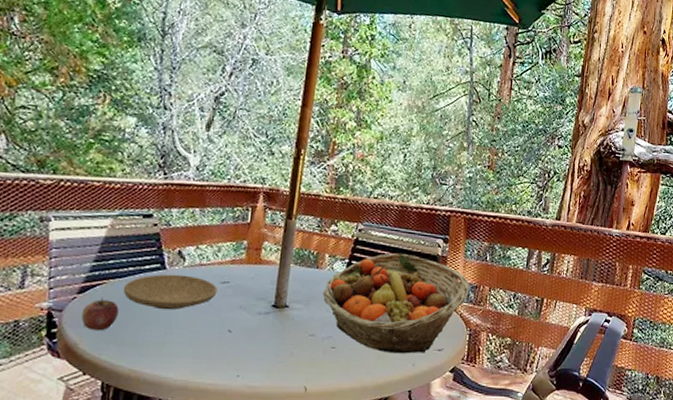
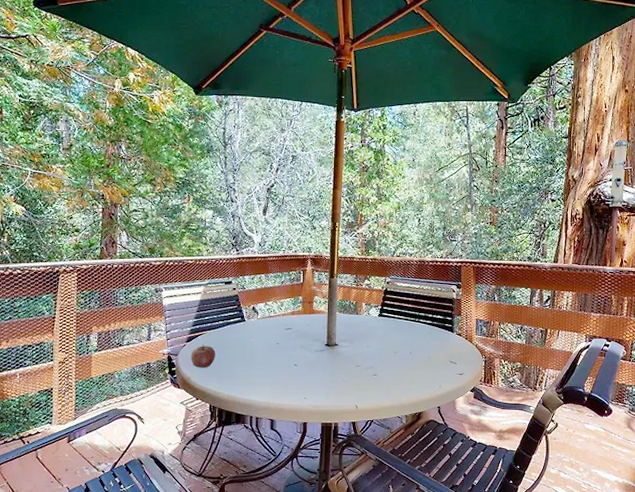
plate: present [123,274,218,310] -> none [217,325,284,351]
fruit basket: present [322,253,470,354] -> none [363,298,482,378]

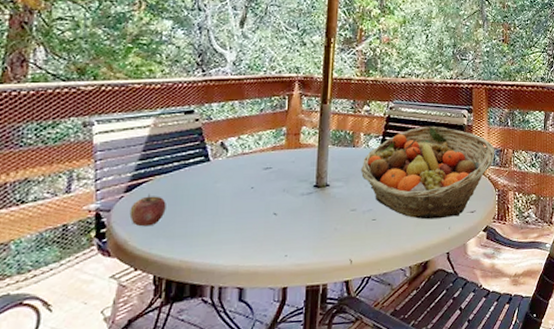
fruit basket: none [363,298,482,378] -> present [360,126,495,220]

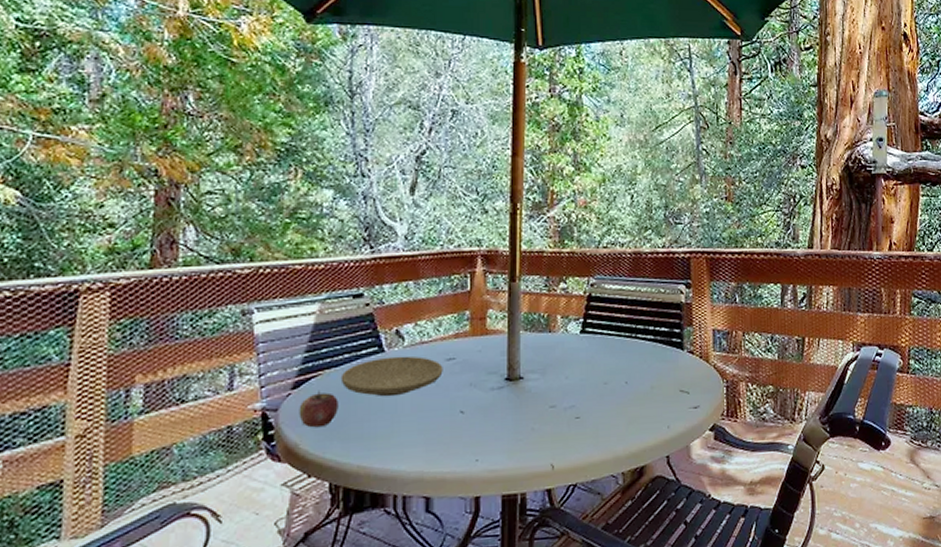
plate: none [169,165,261,200] -> present [340,356,443,397]
fruit basket: present [360,126,495,220] -> none [559,305,721,417]

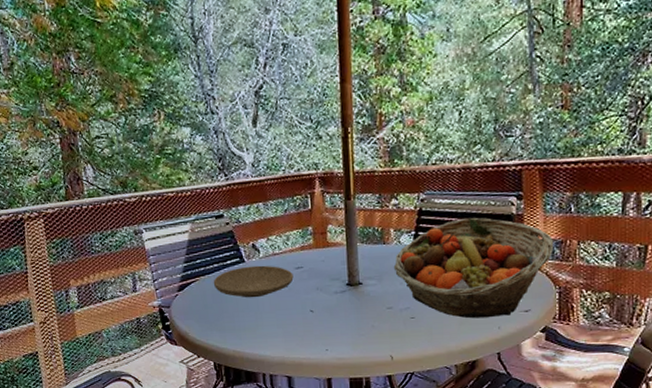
apple: present [299,390,339,428] -> none [185,292,214,321]
fruit basket: none [559,305,721,417] -> present [393,217,554,319]

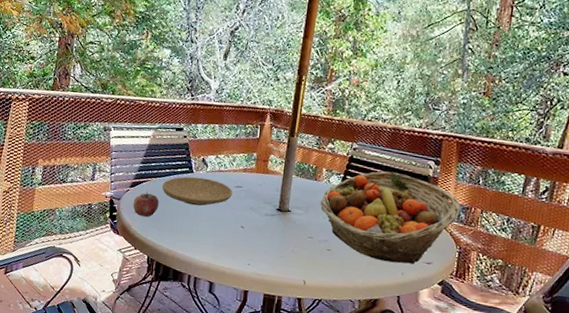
apple: none [185,292,214,321] -> present [133,191,159,217]

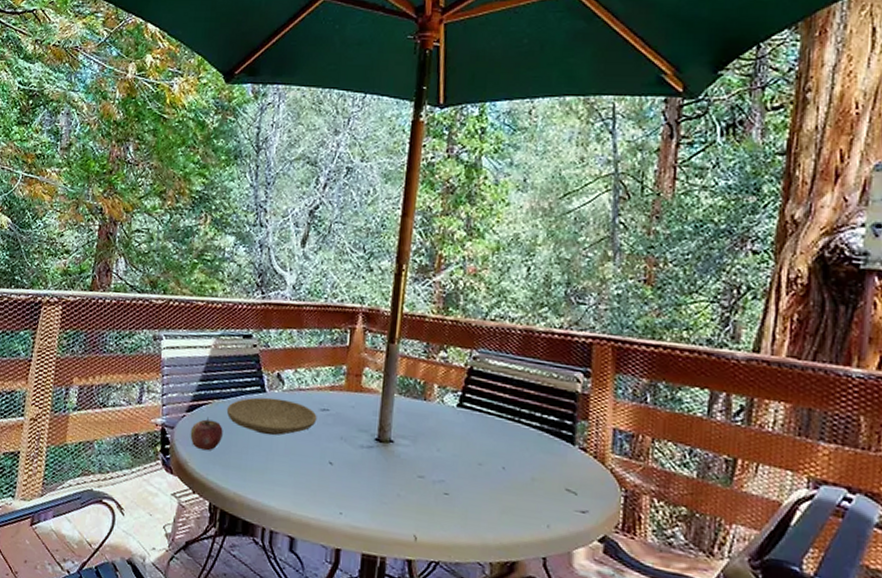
fruit basket: present [320,171,461,265] -> none [431,387,624,514]

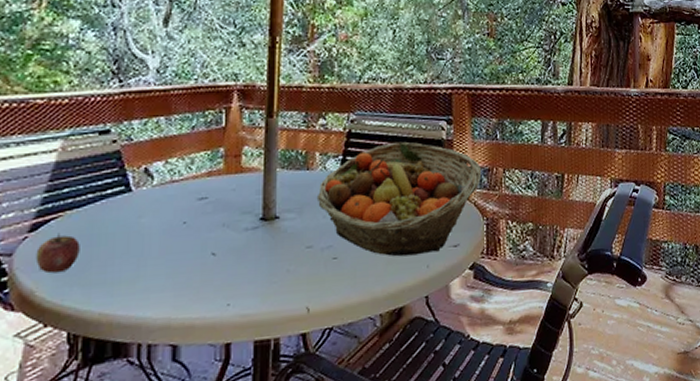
plate: present [226,397,317,436] -> none [83,195,195,239]
fruit basket: none [431,387,624,514] -> present [316,141,482,257]

